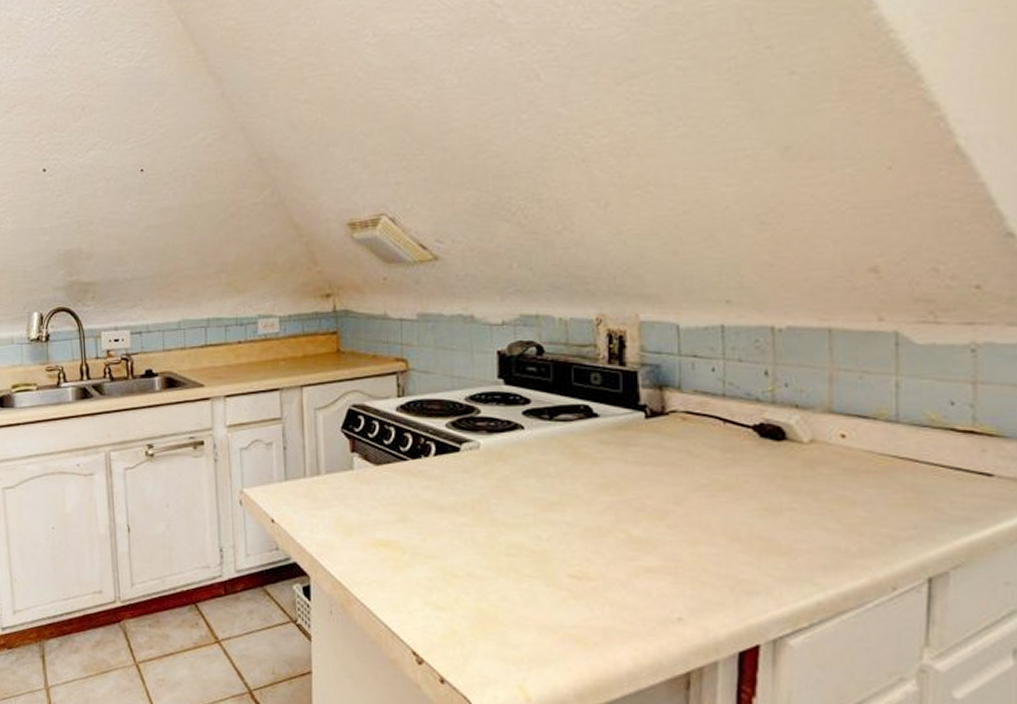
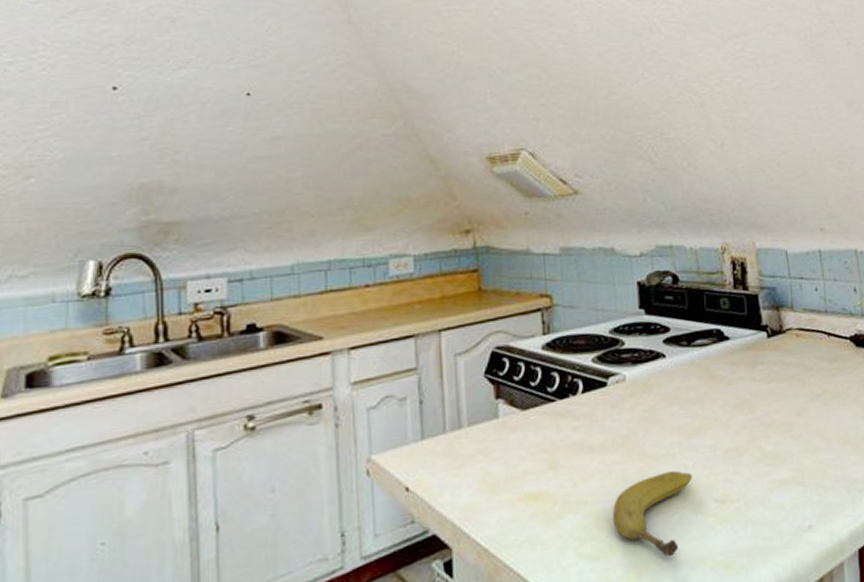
fruit: none [459,540,546,620] -> present [612,470,692,557]

